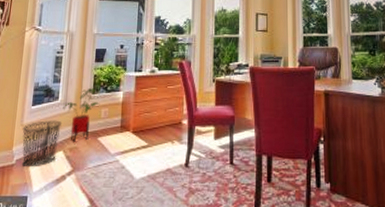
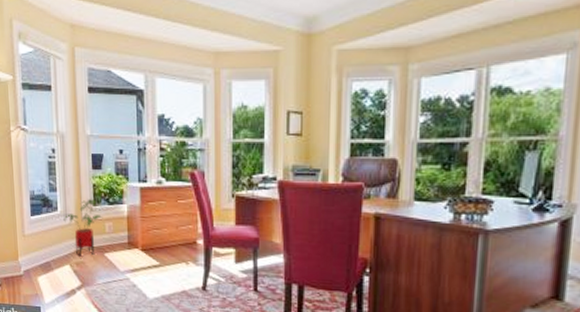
waste bin: present [21,120,62,168] -> none [25,232,64,279]

